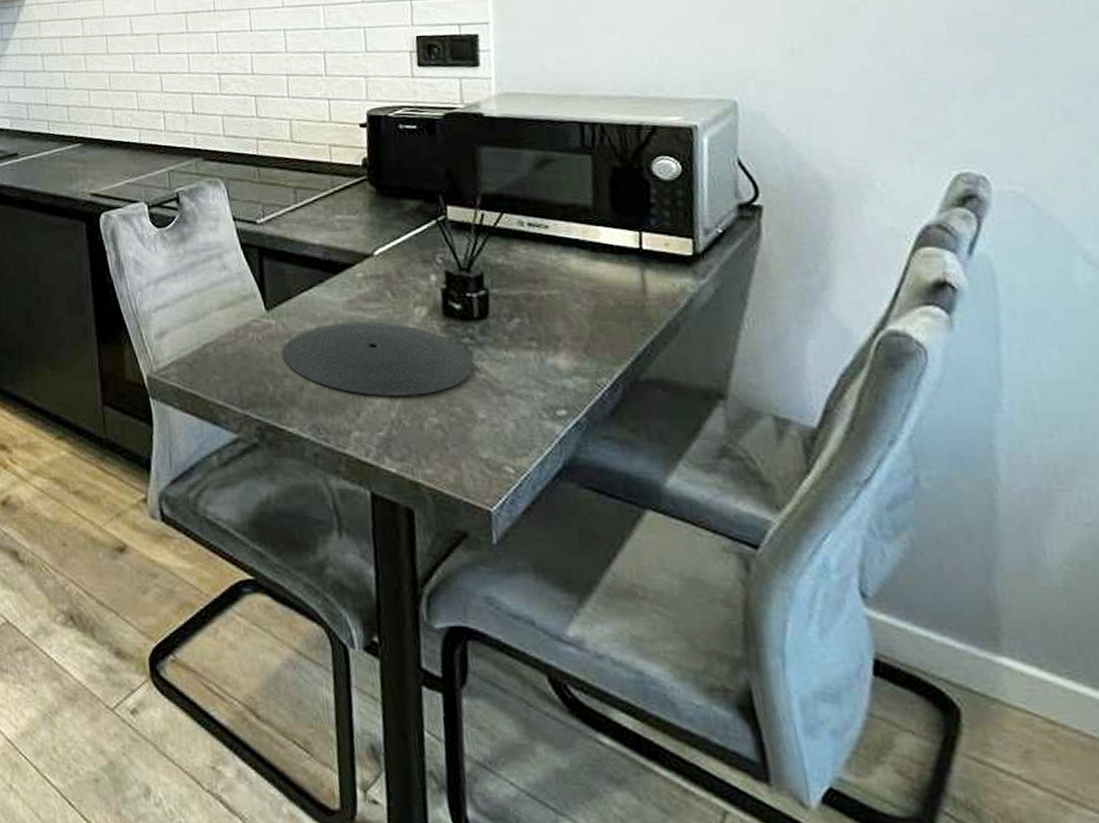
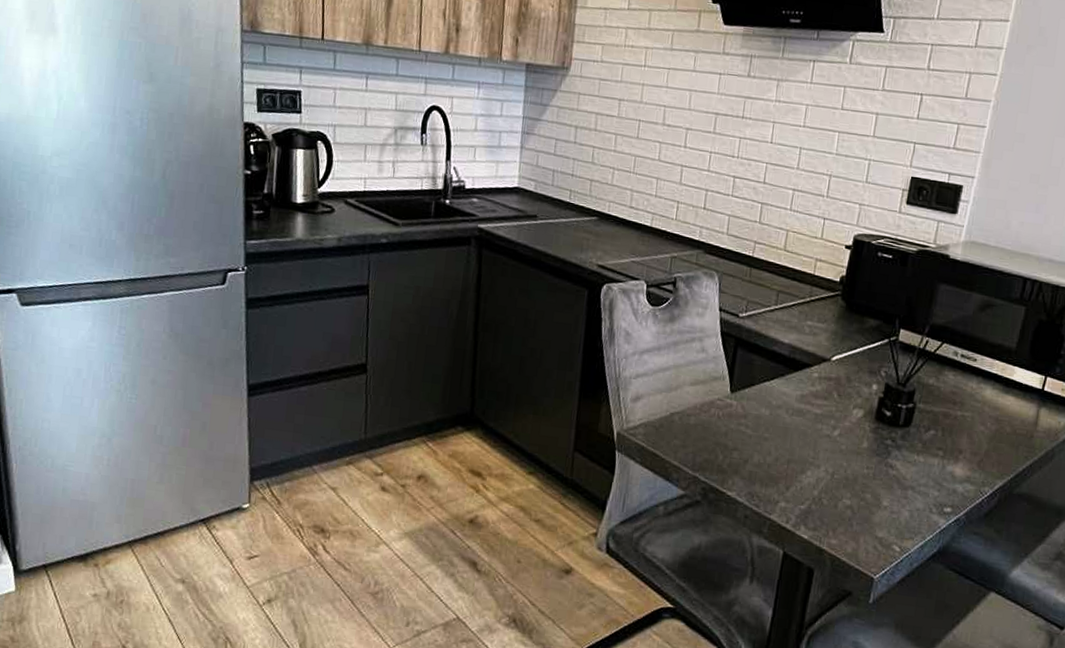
plate: present [281,320,474,397] -> none [735,412,890,481]

